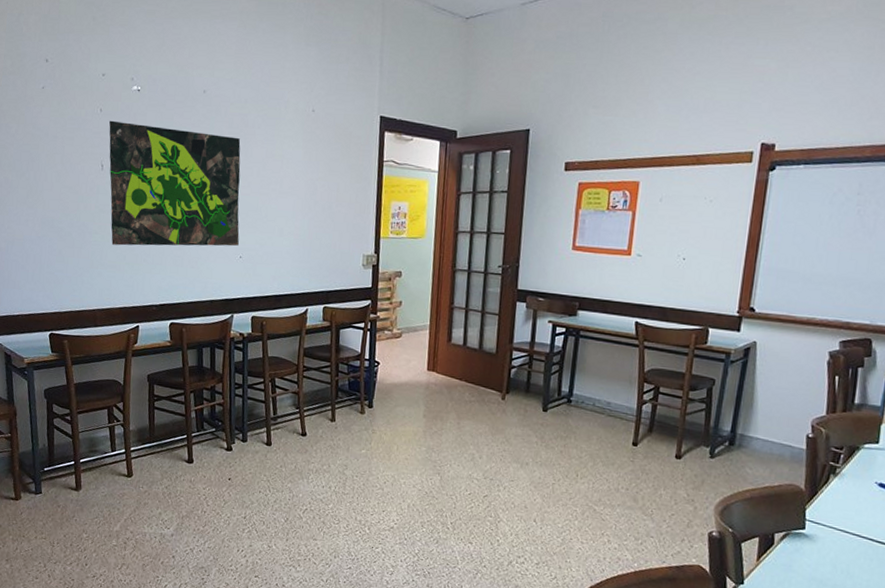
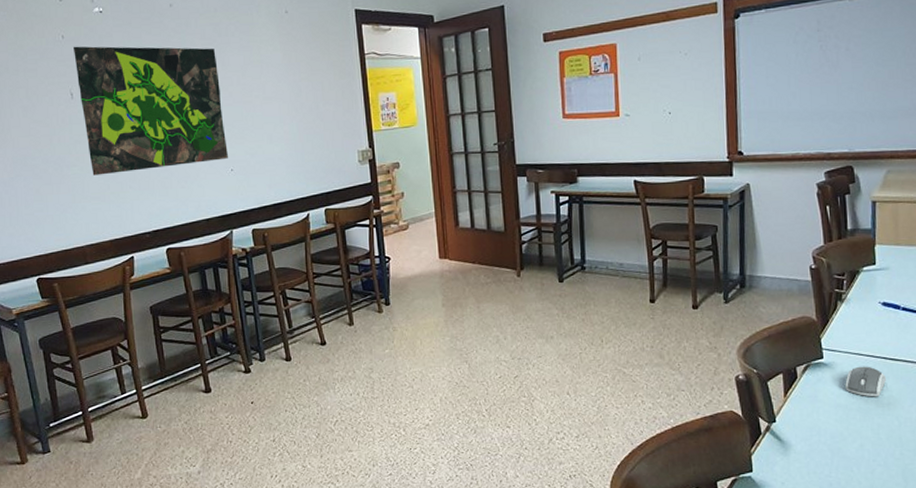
computer mouse: none [823,543,869,578] -> present [845,366,886,397]

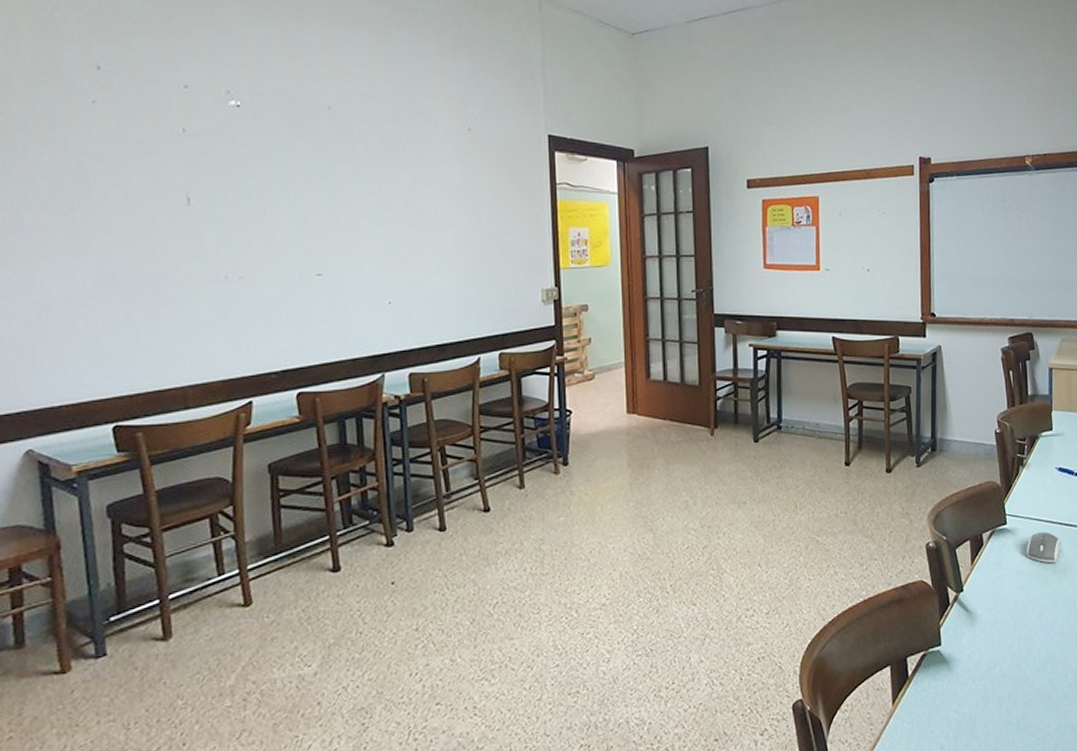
map: present [74,46,228,176] -> none [196,143,386,300]

